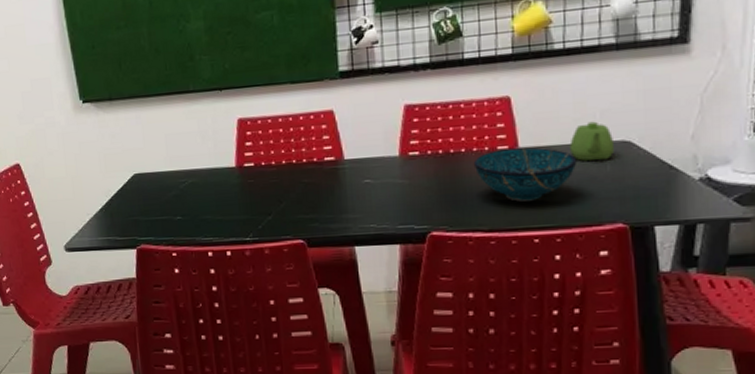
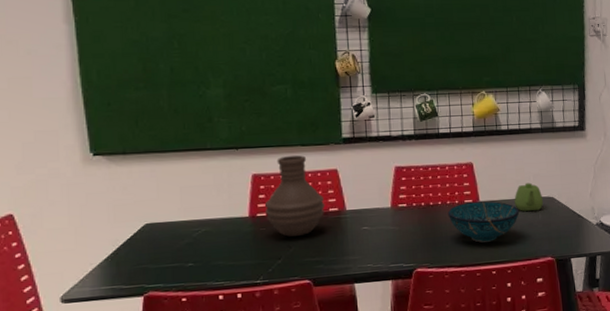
vase: none [252,94,320,190] -> present [264,155,325,237]

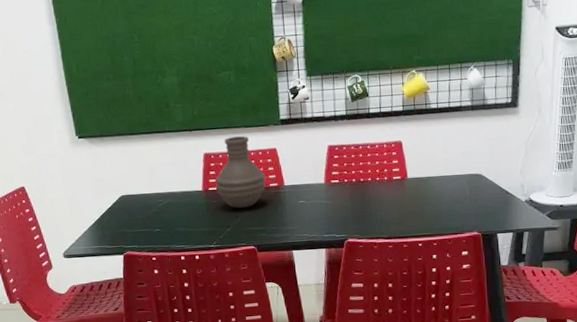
bowl: present [447,201,520,243] -> none [377,178,447,217]
teapot: present [514,182,544,211] -> none [442,160,472,188]

